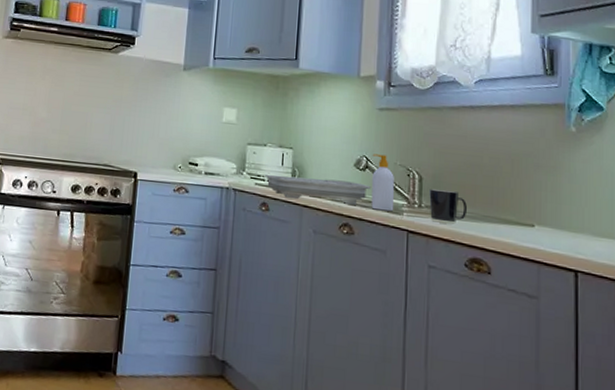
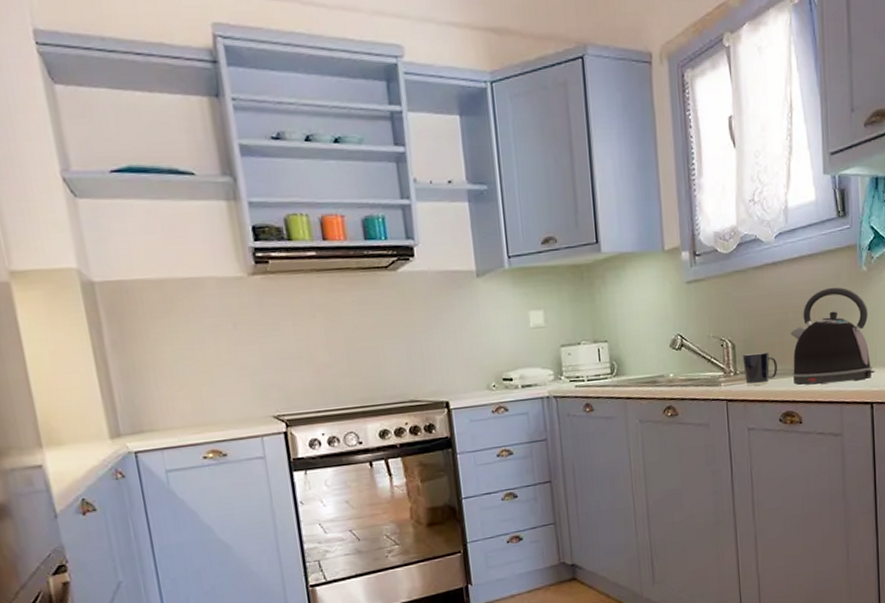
dish rack: present [264,174,372,205] -> none [583,363,689,395]
soap bottle: present [371,154,395,212] -> none [686,329,712,387]
kettle: none [483,140,582,244] -> present [790,287,875,385]

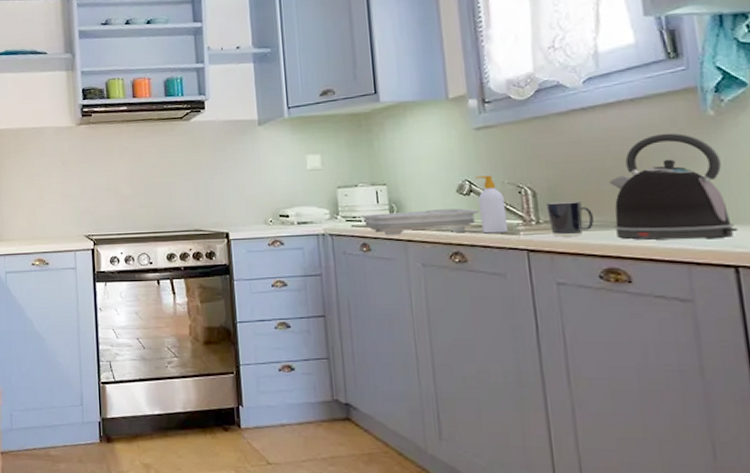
dish rack: none [583,363,689,395] -> present [360,208,480,236]
soap bottle: none [686,329,712,387] -> present [475,175,509,234]

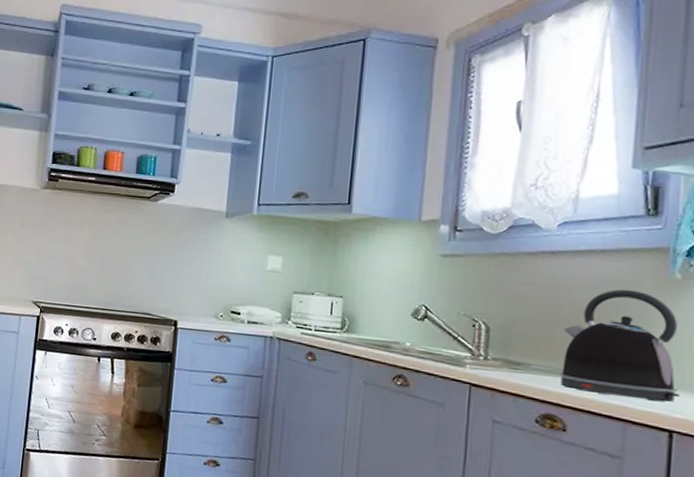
dish rack: present [360,208,480,236] -> none [311,323,431,356]
soap bottle: present [475,175,509,234] -> none [429,303,457,364]
mug: present [545,201,595,237] -> none [496,340,542,378]

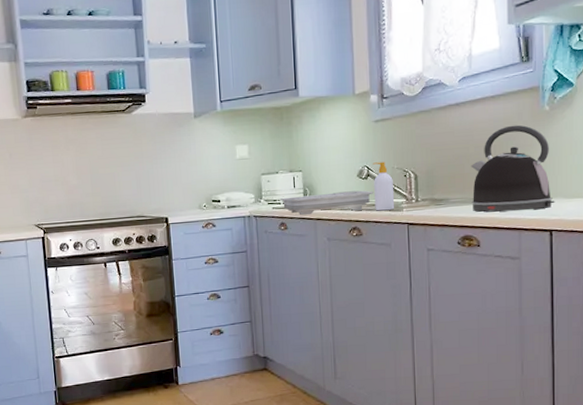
dish rack: none [311,323,431,356] -> present [279,190,374,216]
soap bottle: none [429,303,457,364] -> present [372,161,395,211]

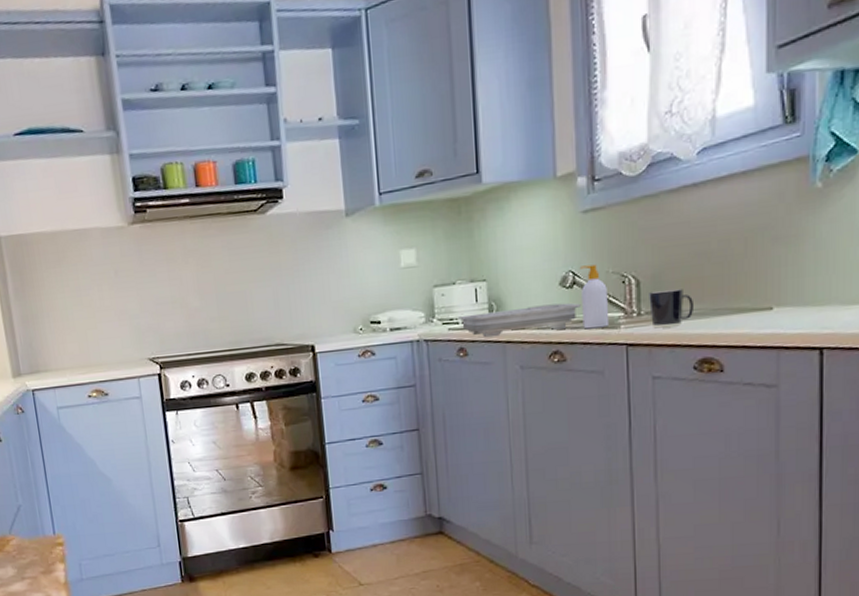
mug: none [423,182,458,212] -> present [647,288,695,329]
kettle: present [471,125,555,212] -> none [712,208,828,327]

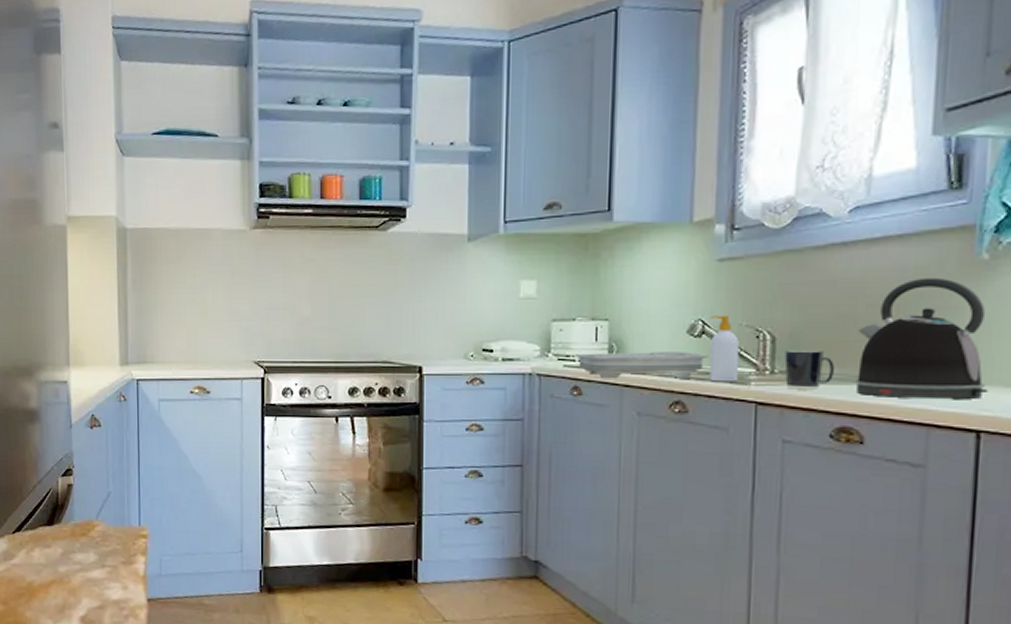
kettle: none [712,208,828,327] -> present [855,277,989,400]

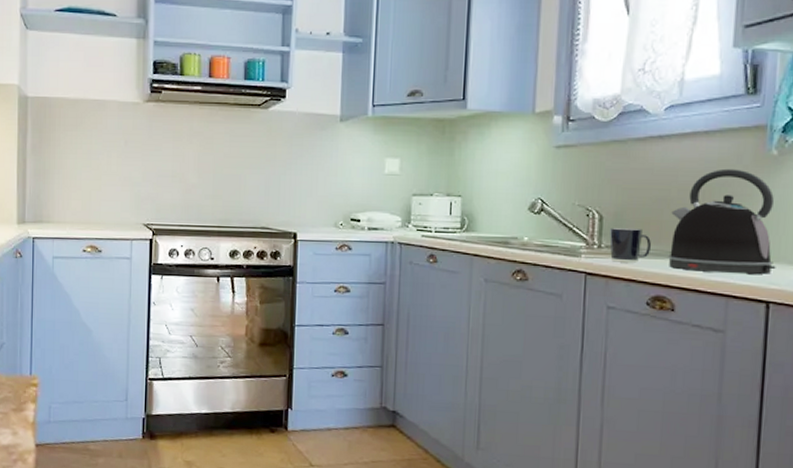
dish rack: present [574,352,710,379] -> none [431,225,548,250]
soap bottle: present [709,315,739,382] -> none [546,195,572,255]

